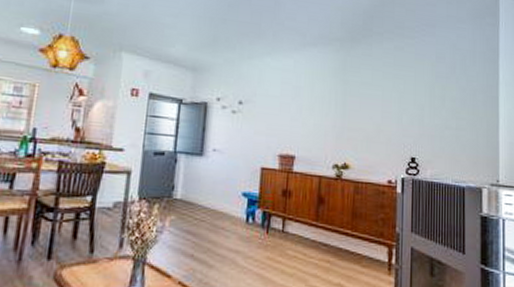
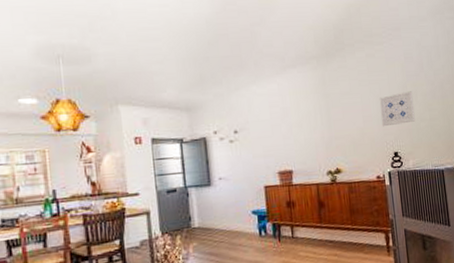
wall art: none [401,93,440,128] -> present [379,91,416,127]

